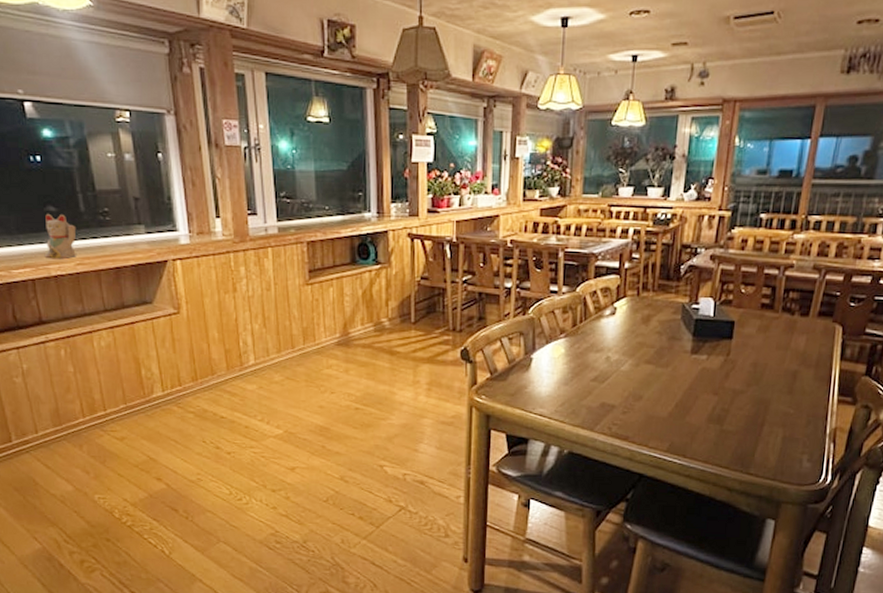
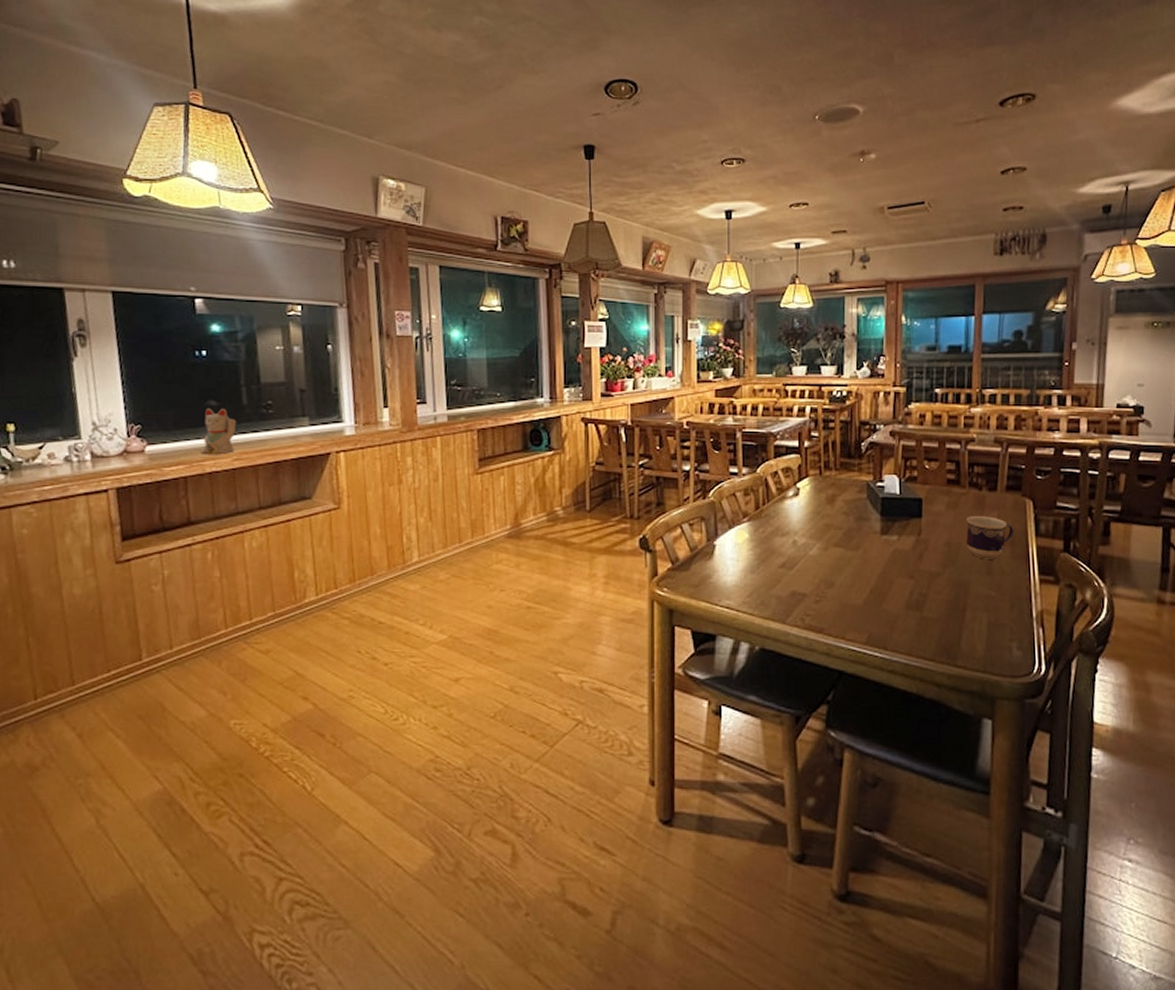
cup: none [771,338,820,380] -> present [965,515,1014,559]

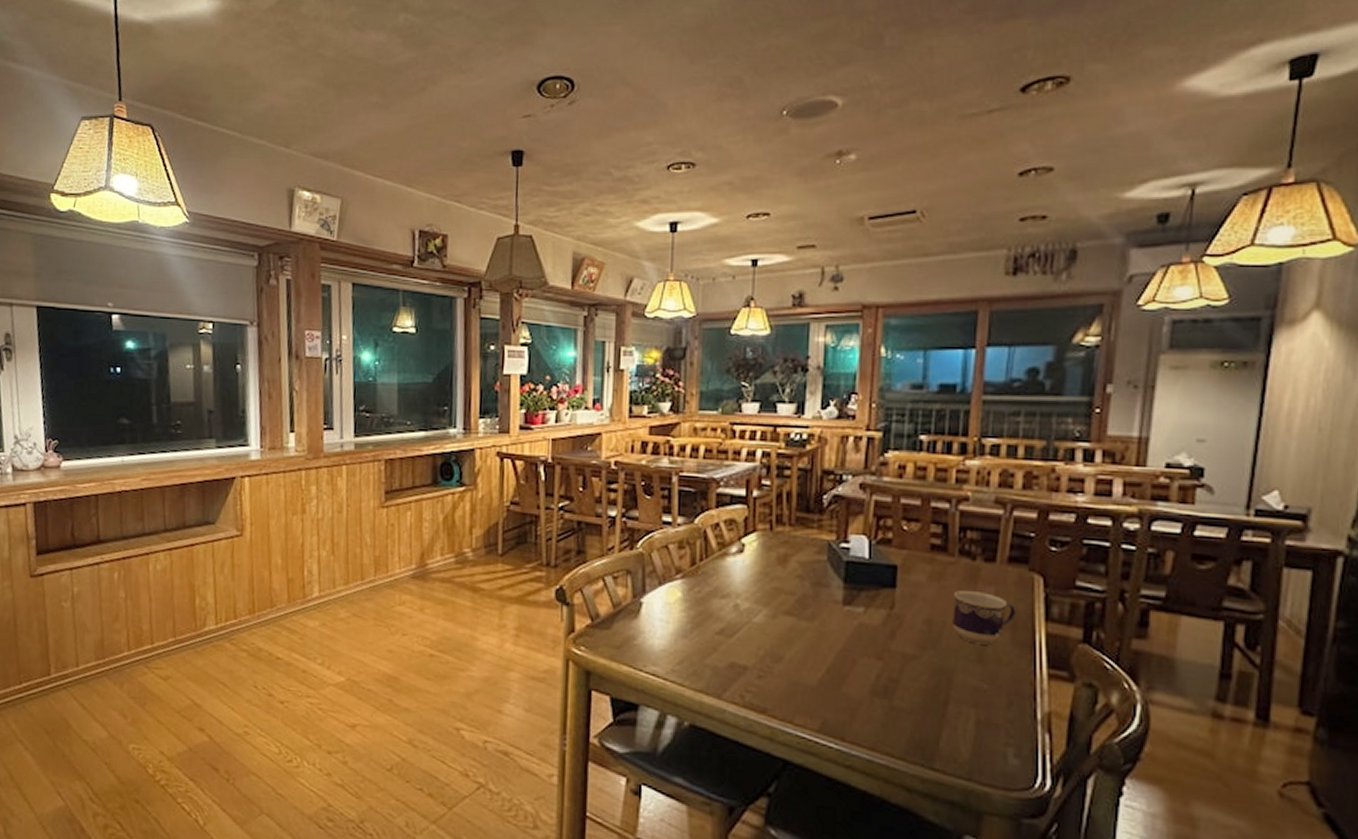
decorative figurine: present [200,407,237,455] -> none [111,425,147,474]

